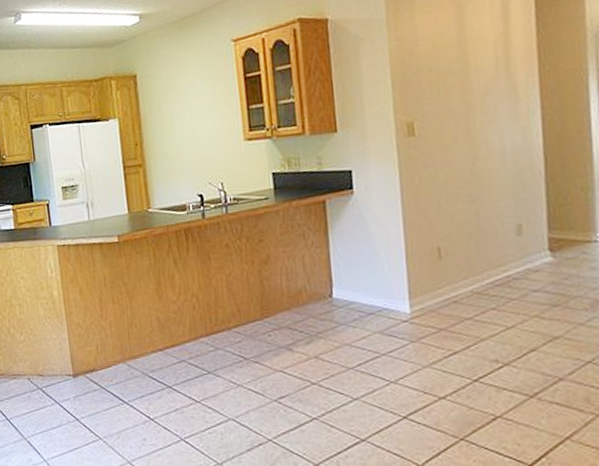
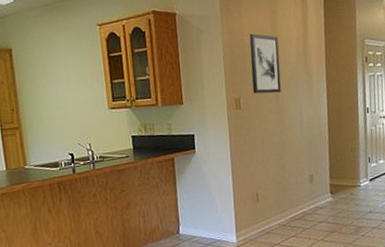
wall art: none [426,36,473,116] -> present [249,33,281,94]

